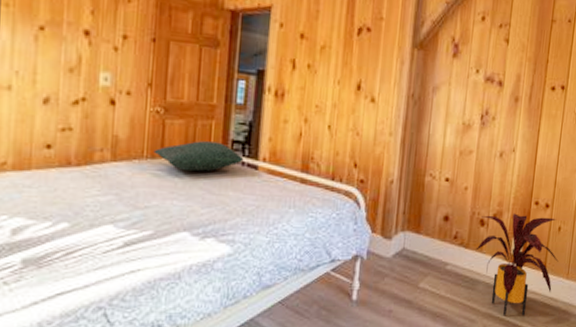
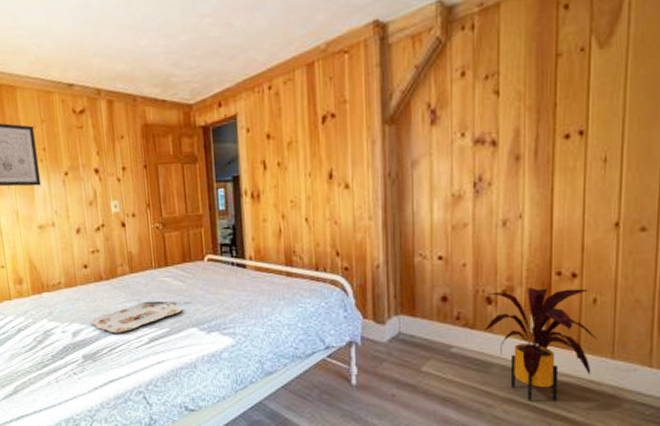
serving tray: none [42,196,175,233] -> present [90,301,183,333]
pillow: present [153,141,244,172] -> none [159,247,233,276]

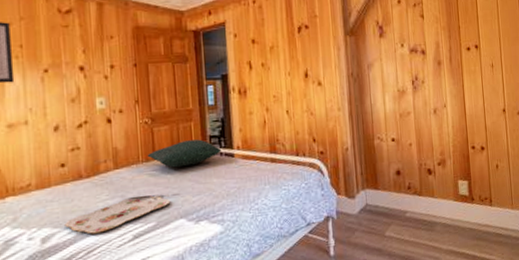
pillow: none [159,247,233,276] -> present [147,139,222,168]
house plant: present [484,287,597,401] -> none [428,158,502,250]

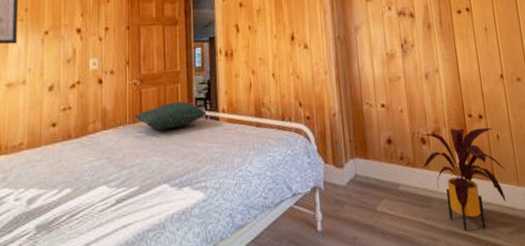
serving tray: present [65,195,171,234] -> none [51,157,155,197]
house plant: none [428,158,502,250] -> present [421,127,506,232]

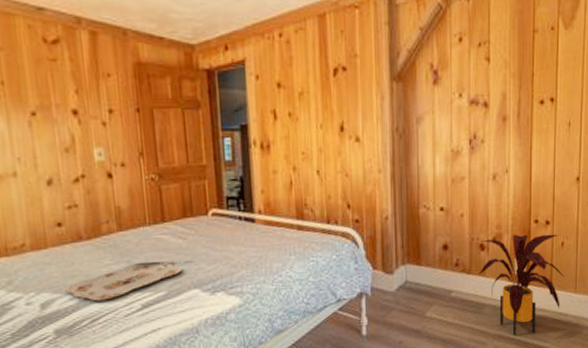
serving tray: none [51,157,155,197] -> present [65,261,183,301]
pillow: present [134,101,207,130] -> none [155,200,241,232]

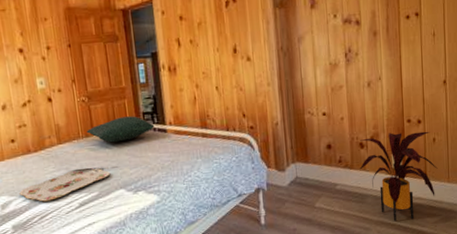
pillow: none [155,200,241,232] -> present [86,116,155,143]

